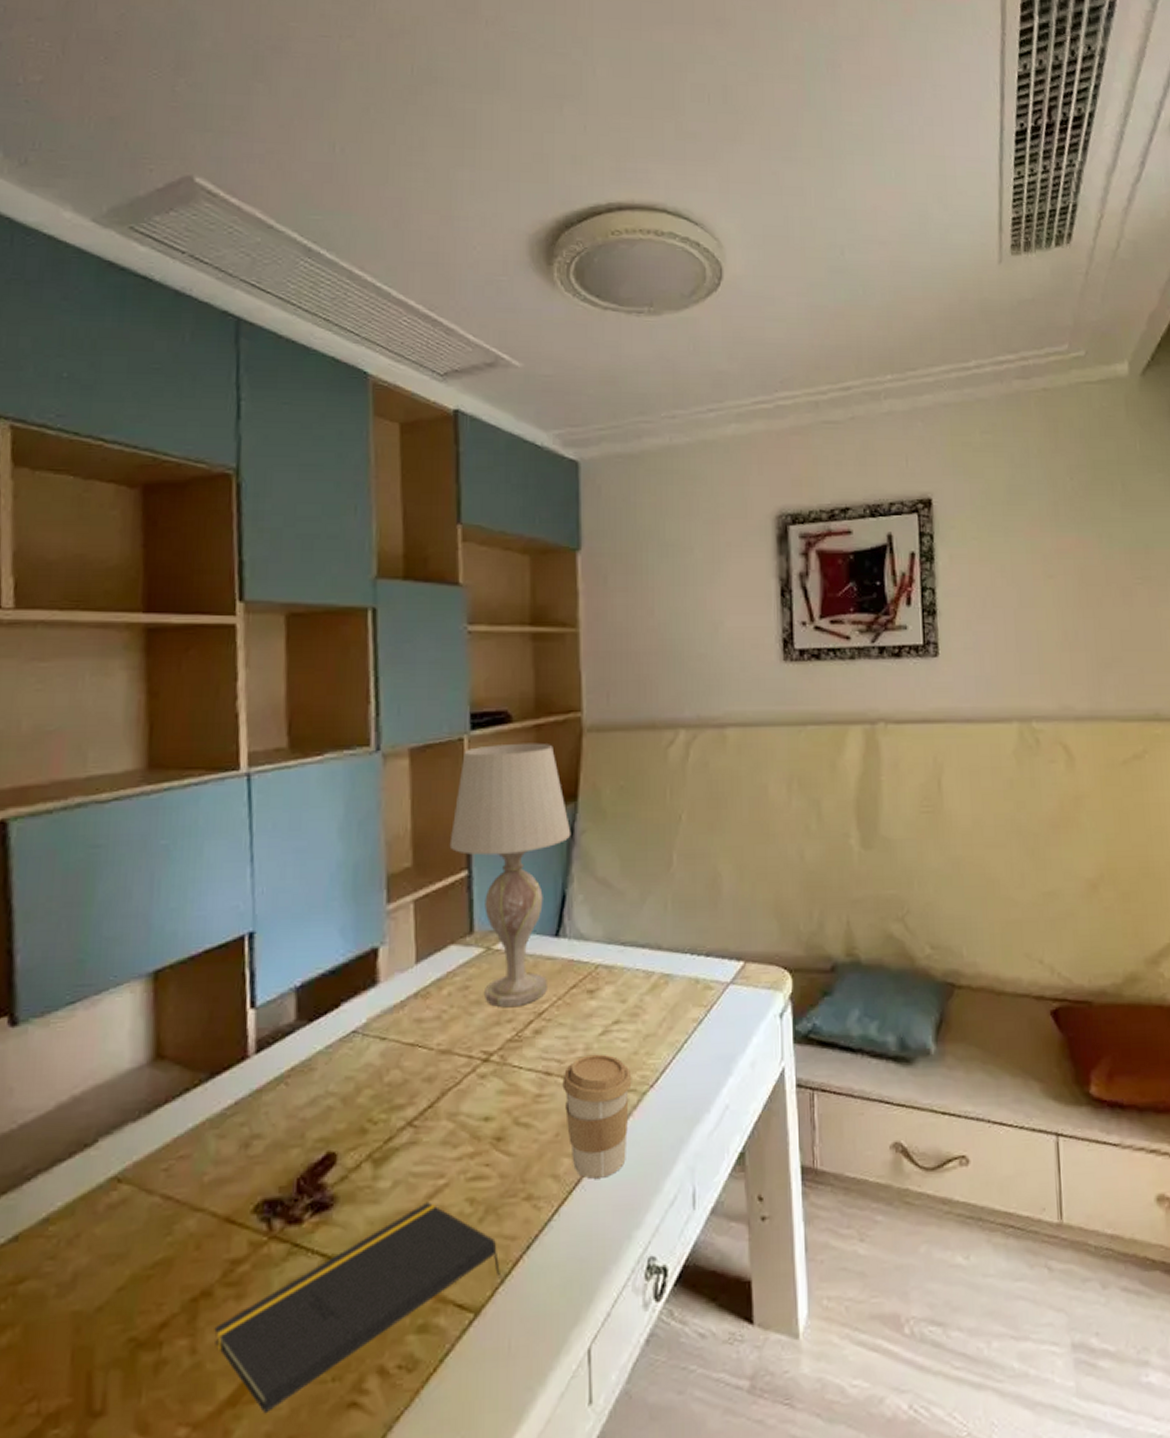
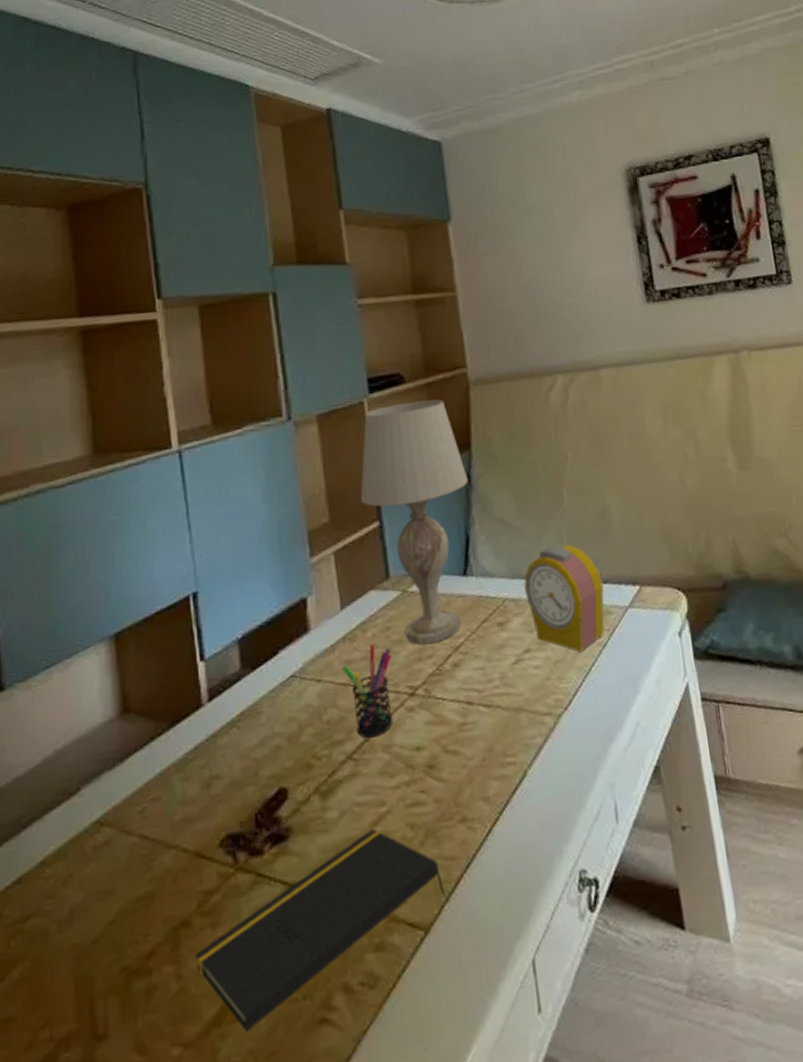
pen holder: none [411,1003,467,1104] -> present [342,644,393,738]
coffee cup: present [562,1054,632,1179] -> none [483,681,549,799]
alarm clock: none [621,911,705,1027] -> present [524,544,605,652]

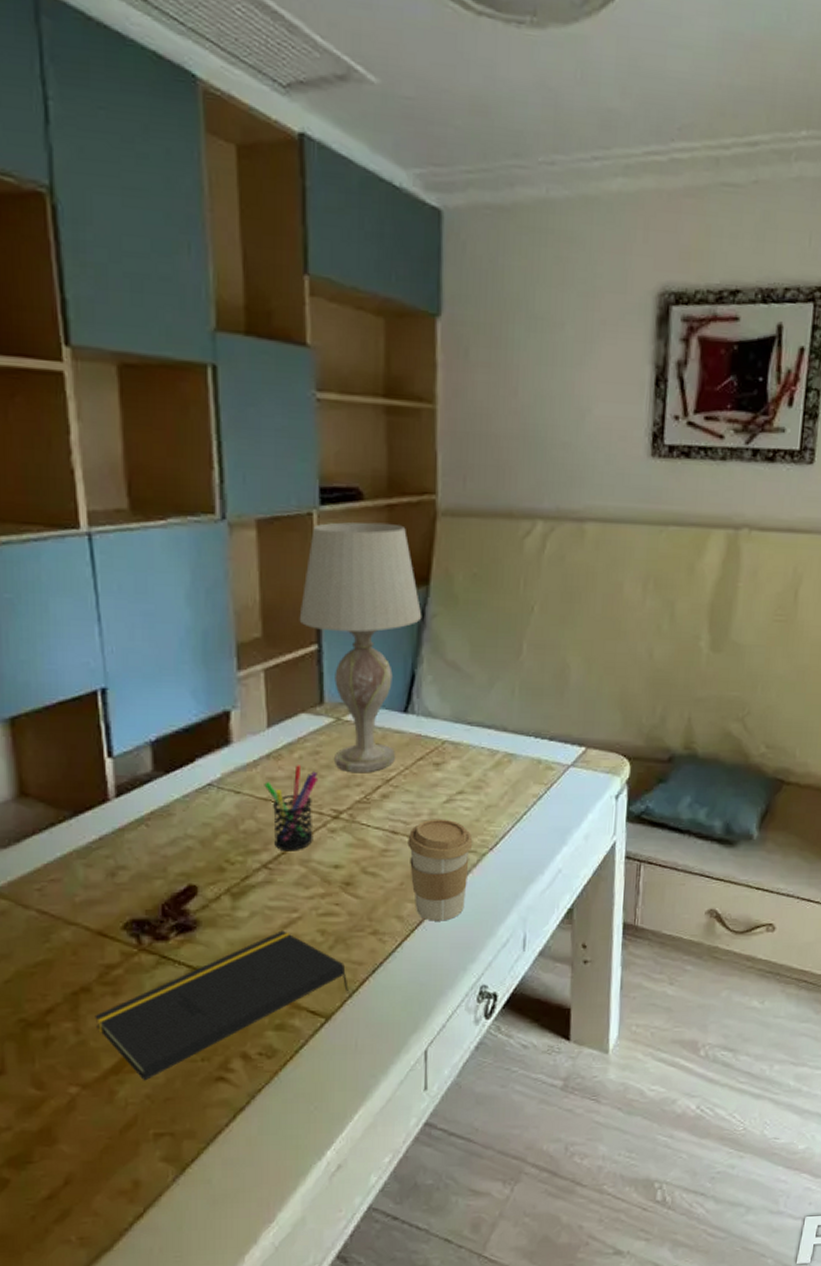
coffee cup: none [483,681,549,799] -> present [407,819,473,921]
alarm clock: present [524,544,605,652] -> none [467,697,549,800]

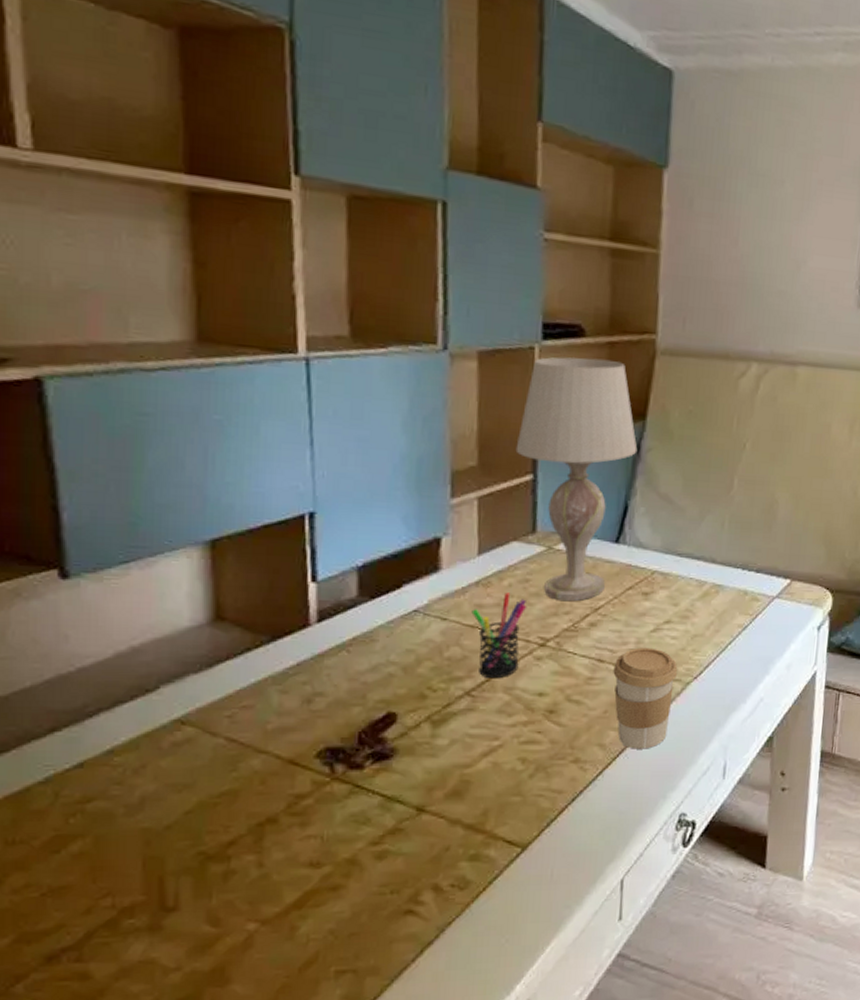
notepad: present [95,930,350,1081] -> none [280,758,548,916]

